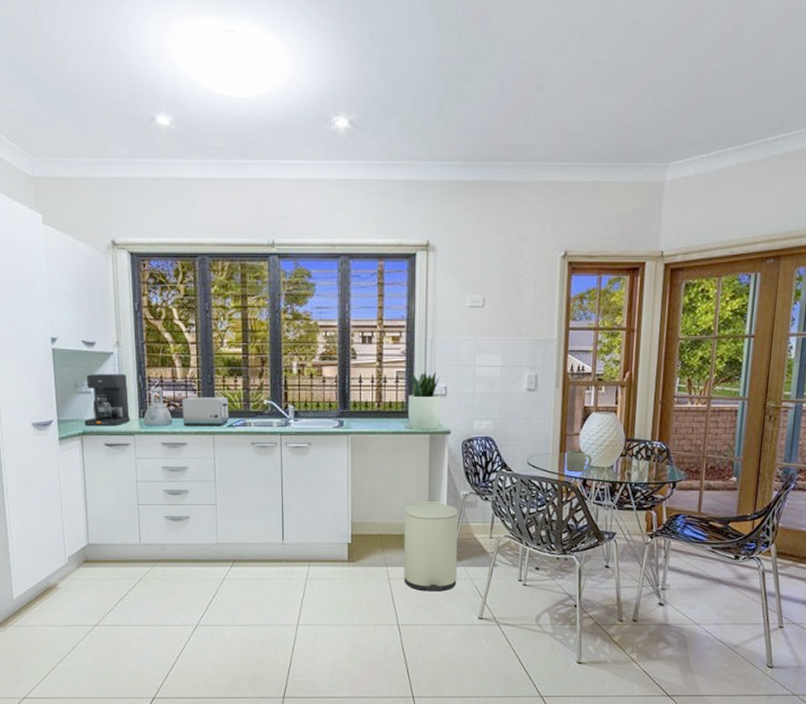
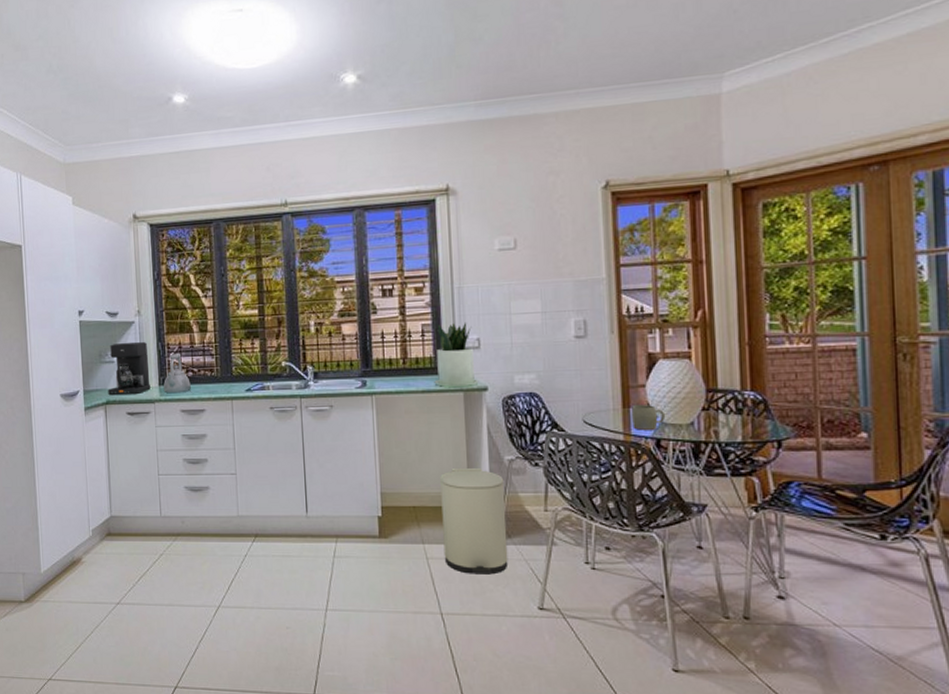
toaster: present [181,396,229,427] -> none [200,361,247,393]

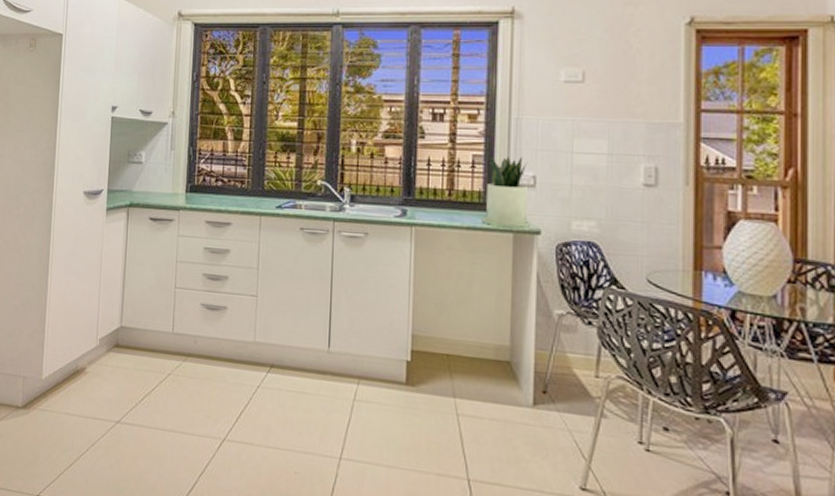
coffee maker: present [108,342,151,396] -> none [132,144,178,200]
kettle: present [163,353,192,394] -> none [189,160,220,203]
pedal bin: present [440,467,508,575] -> none [477,316,552,443]
mug: present [630,405,665,430] -> none [702,268,742,299]

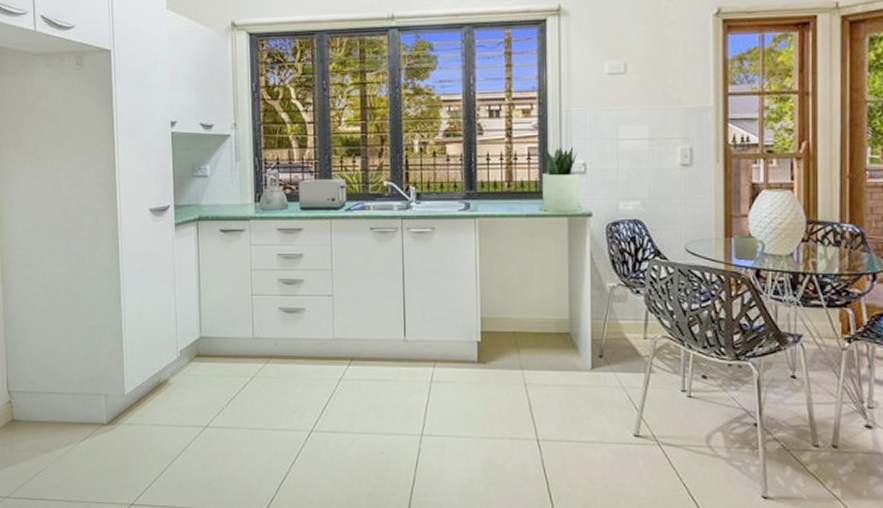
kettle: none [189,160,220,203] -> present [258,169,289,211]
toaster: none [229,172,280,207] -> present [298,178,347,211]
mug: none [702,268,742,299] -> present [732,235,765,260]

